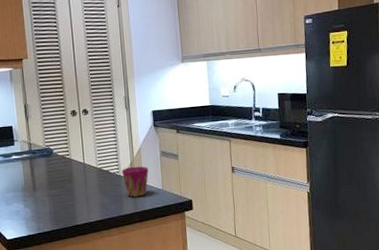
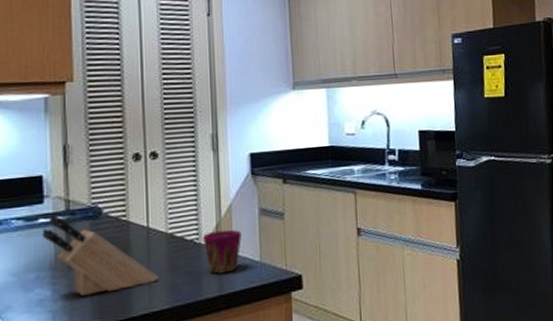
knife block: none [15,152,93,209] -> present [42,213,159,296]

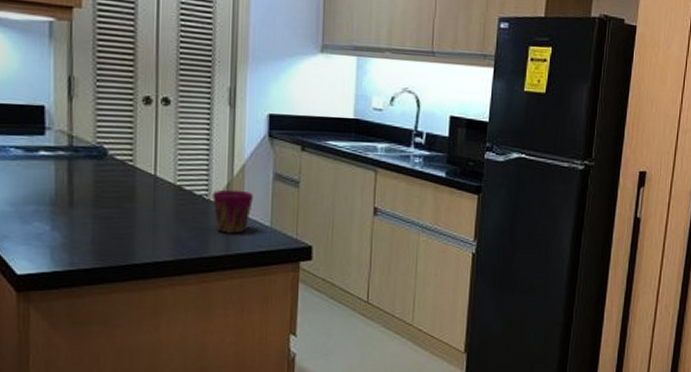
knife block: present [42,213,159,296] -> none [42,147,164,236]

